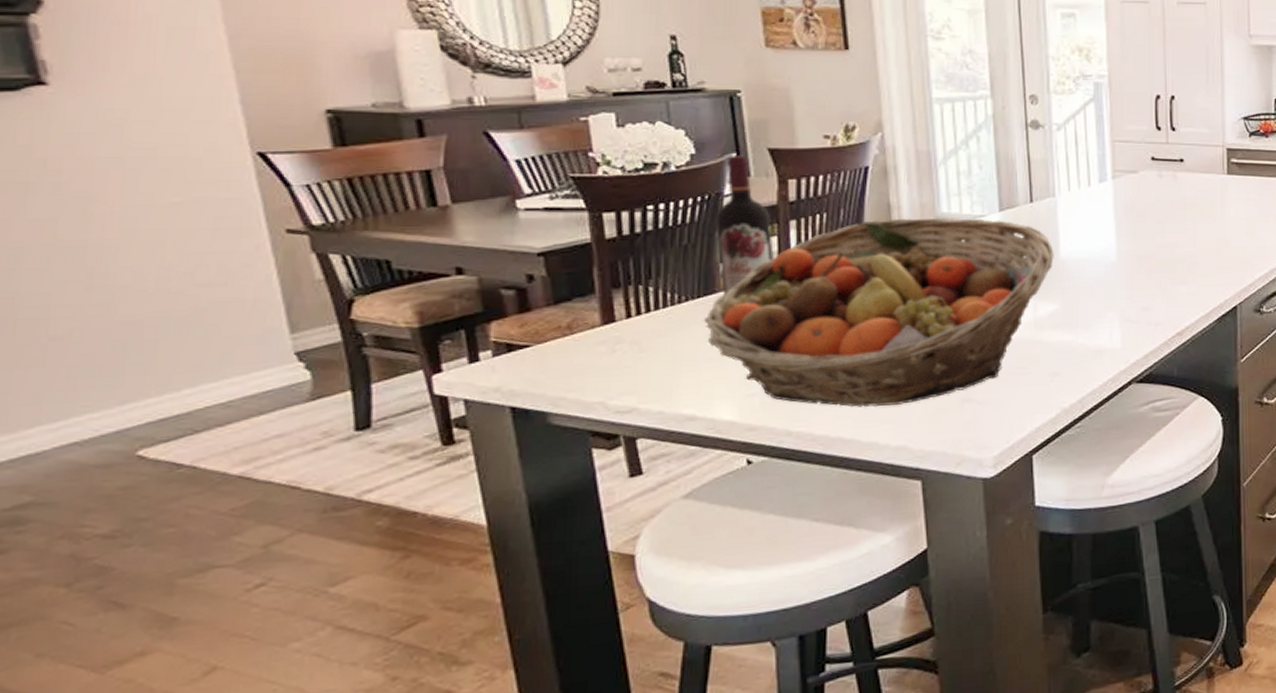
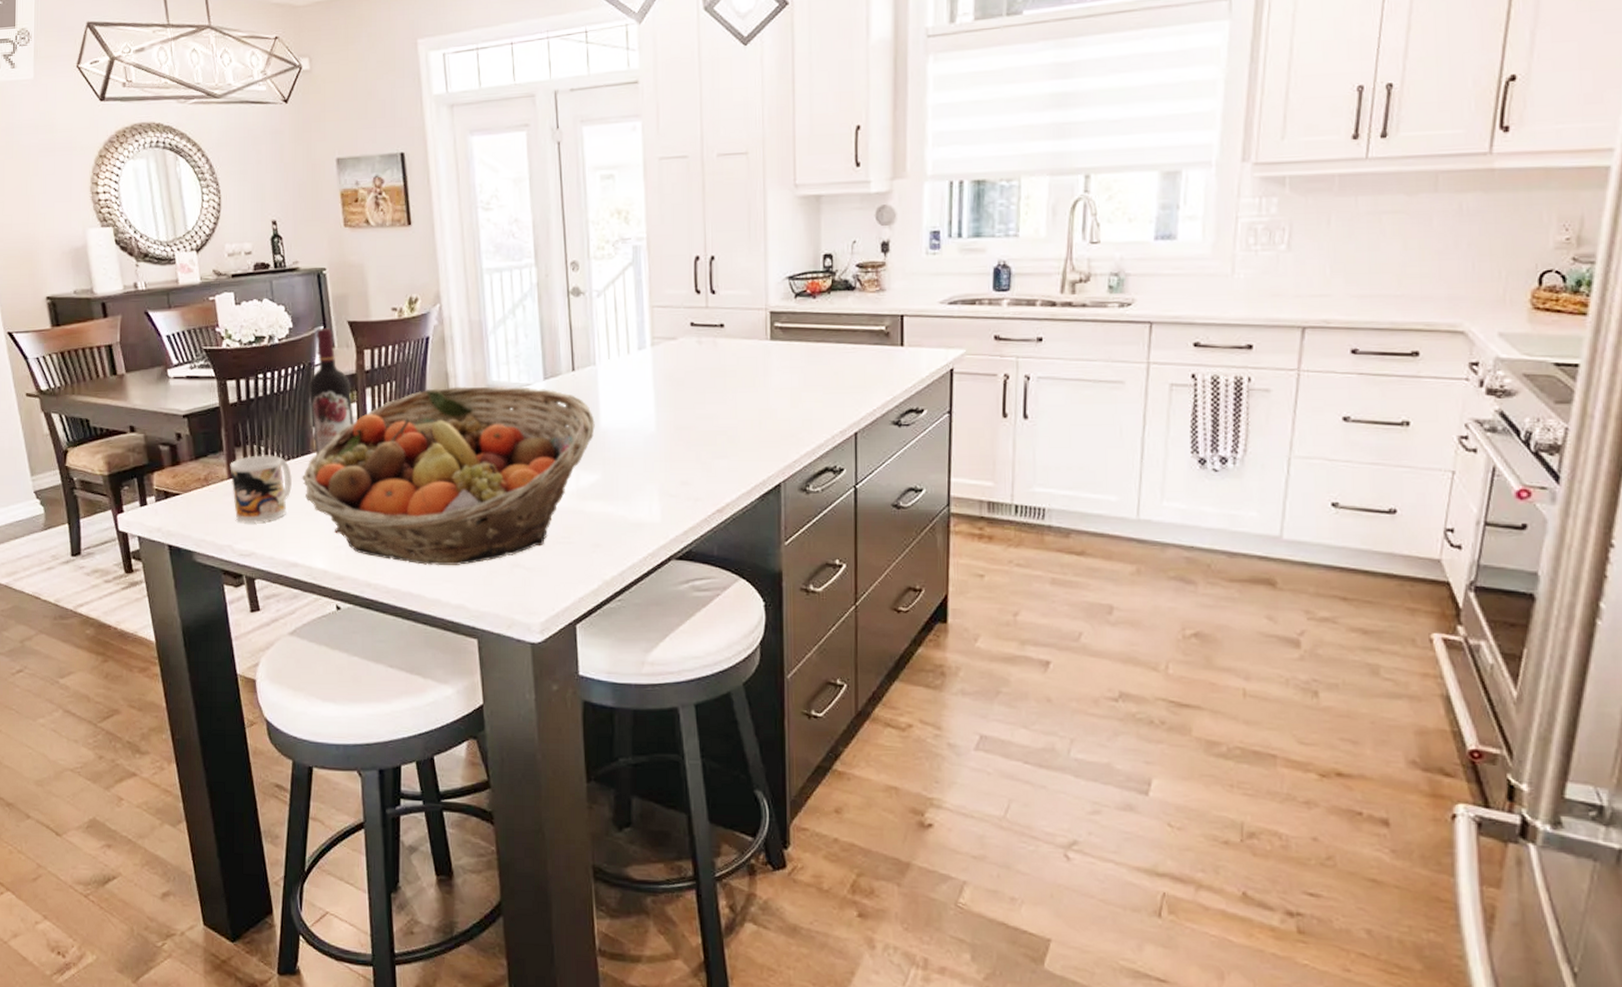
mug: none [604,296,690,375] -> present [230,455,292,523]

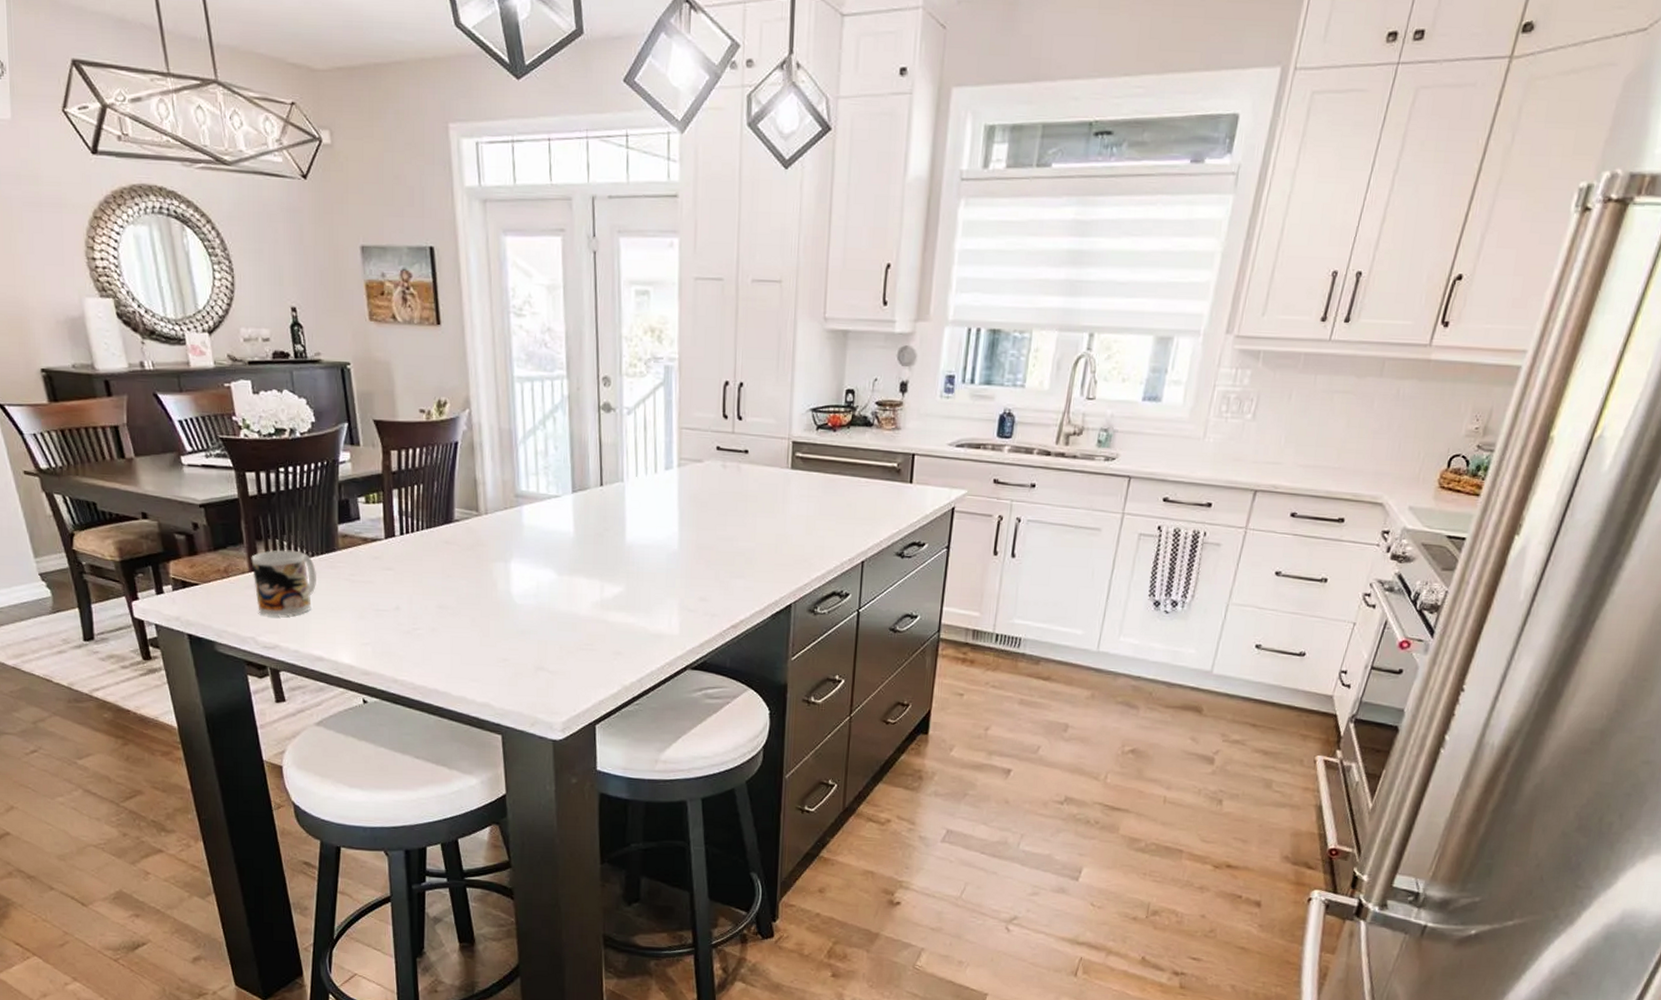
fruit basket: present [302,386,595,565] -> none [327,493,621,666]
wine bottle: present [308,327,354,454] -> none [332,425,380,553]

